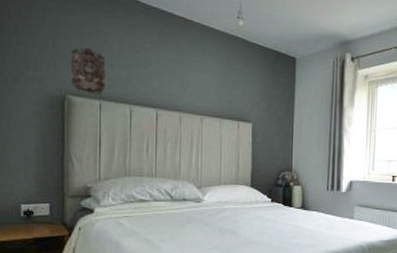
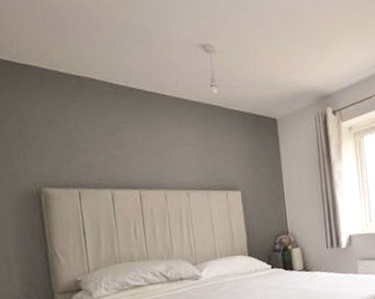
wall ornament: present [70,48,106,96] -> none [40,137,83,184]

